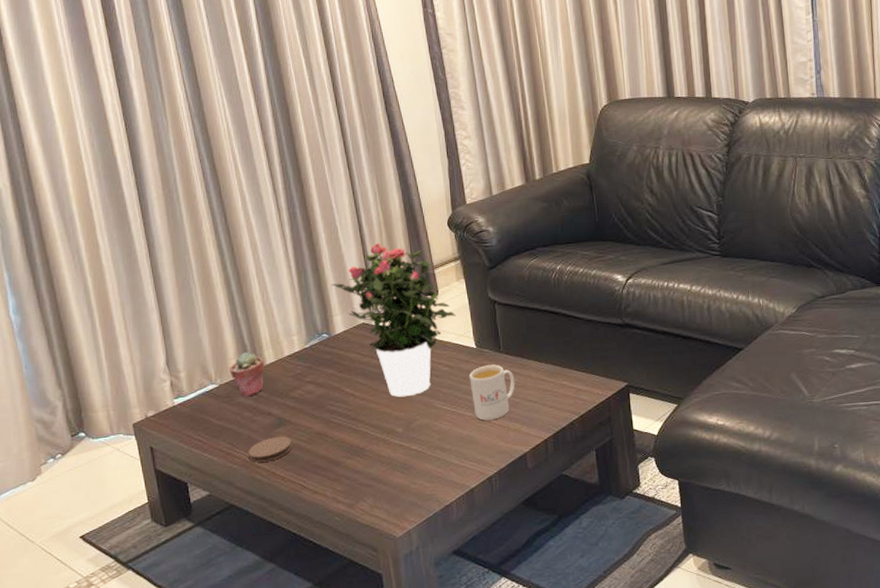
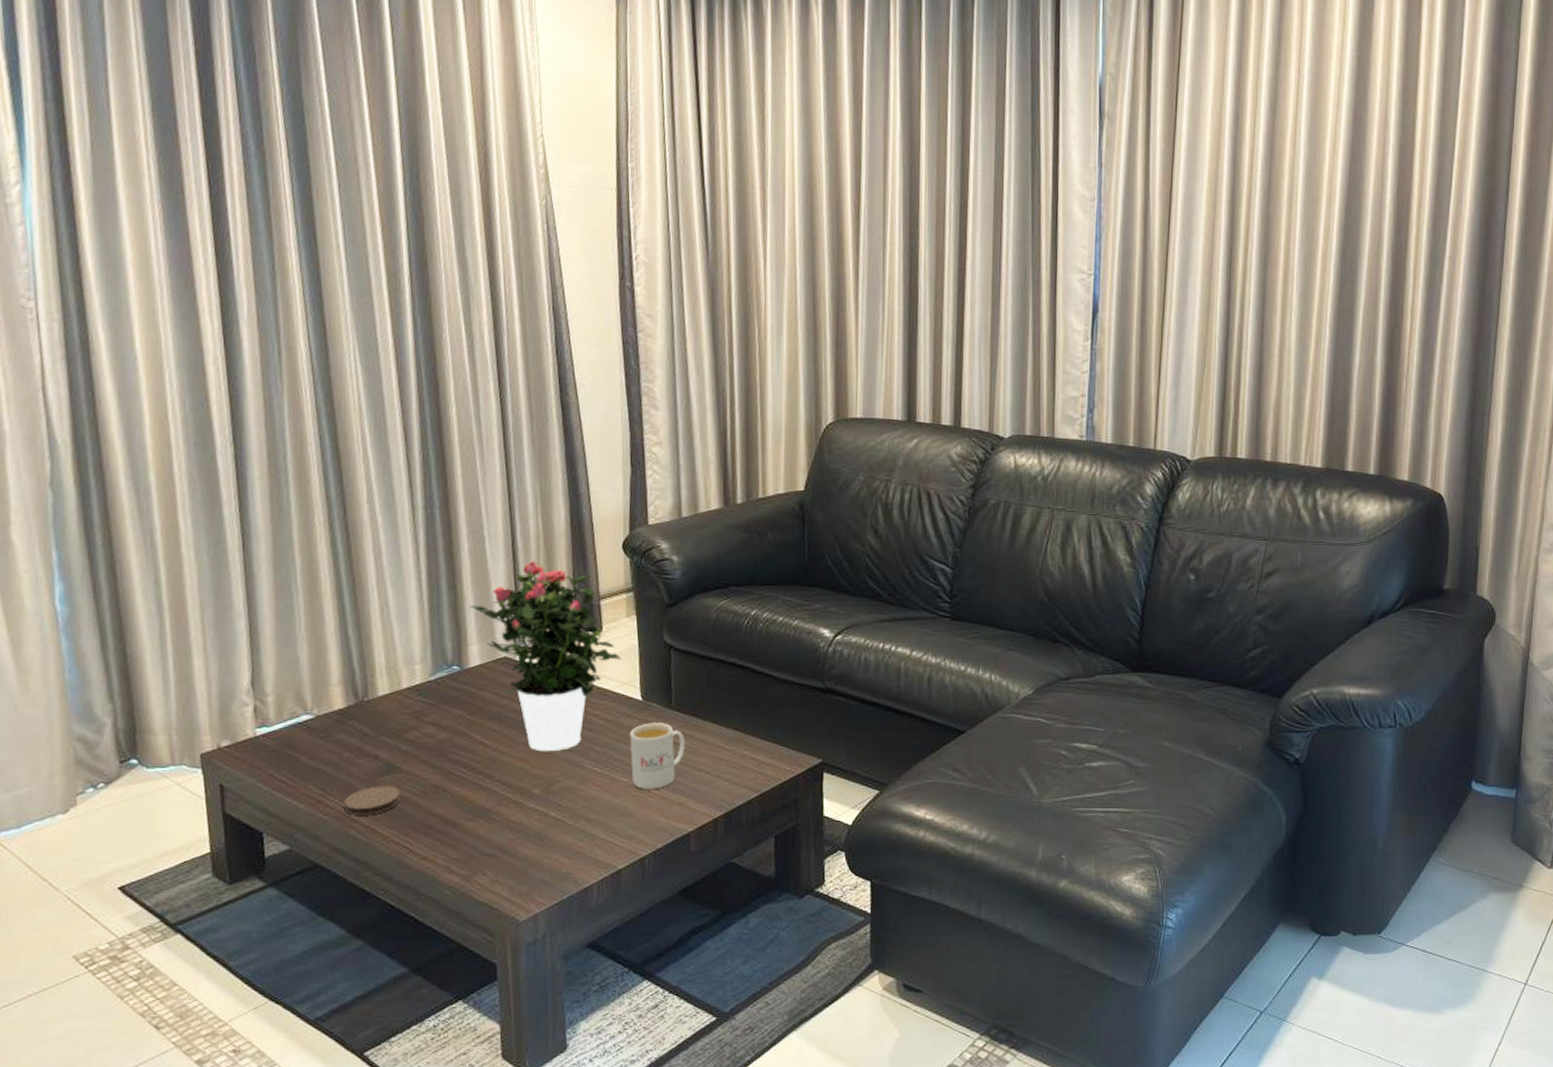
potted succulent: present [229,352,264,397] -> none [330,679,376,734]

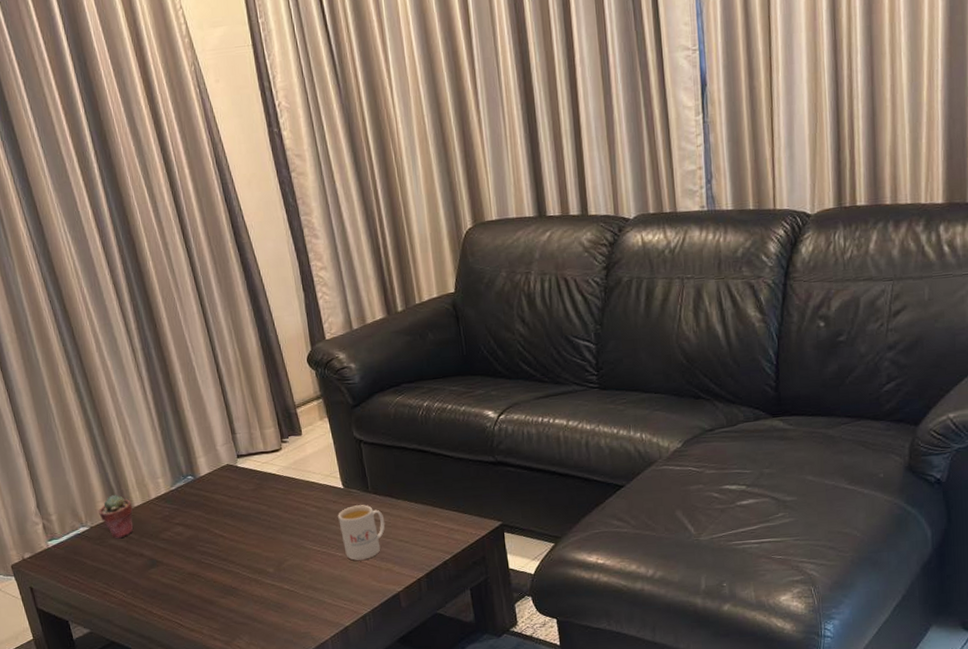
potted succulent: none [330,679,376,734] -> present [98,495,134,539]
coaster: present [344,786,401,815] -> none [124,576,166,602]
potted flower: present [469,561,621,752] -> none [192,382,321,538]

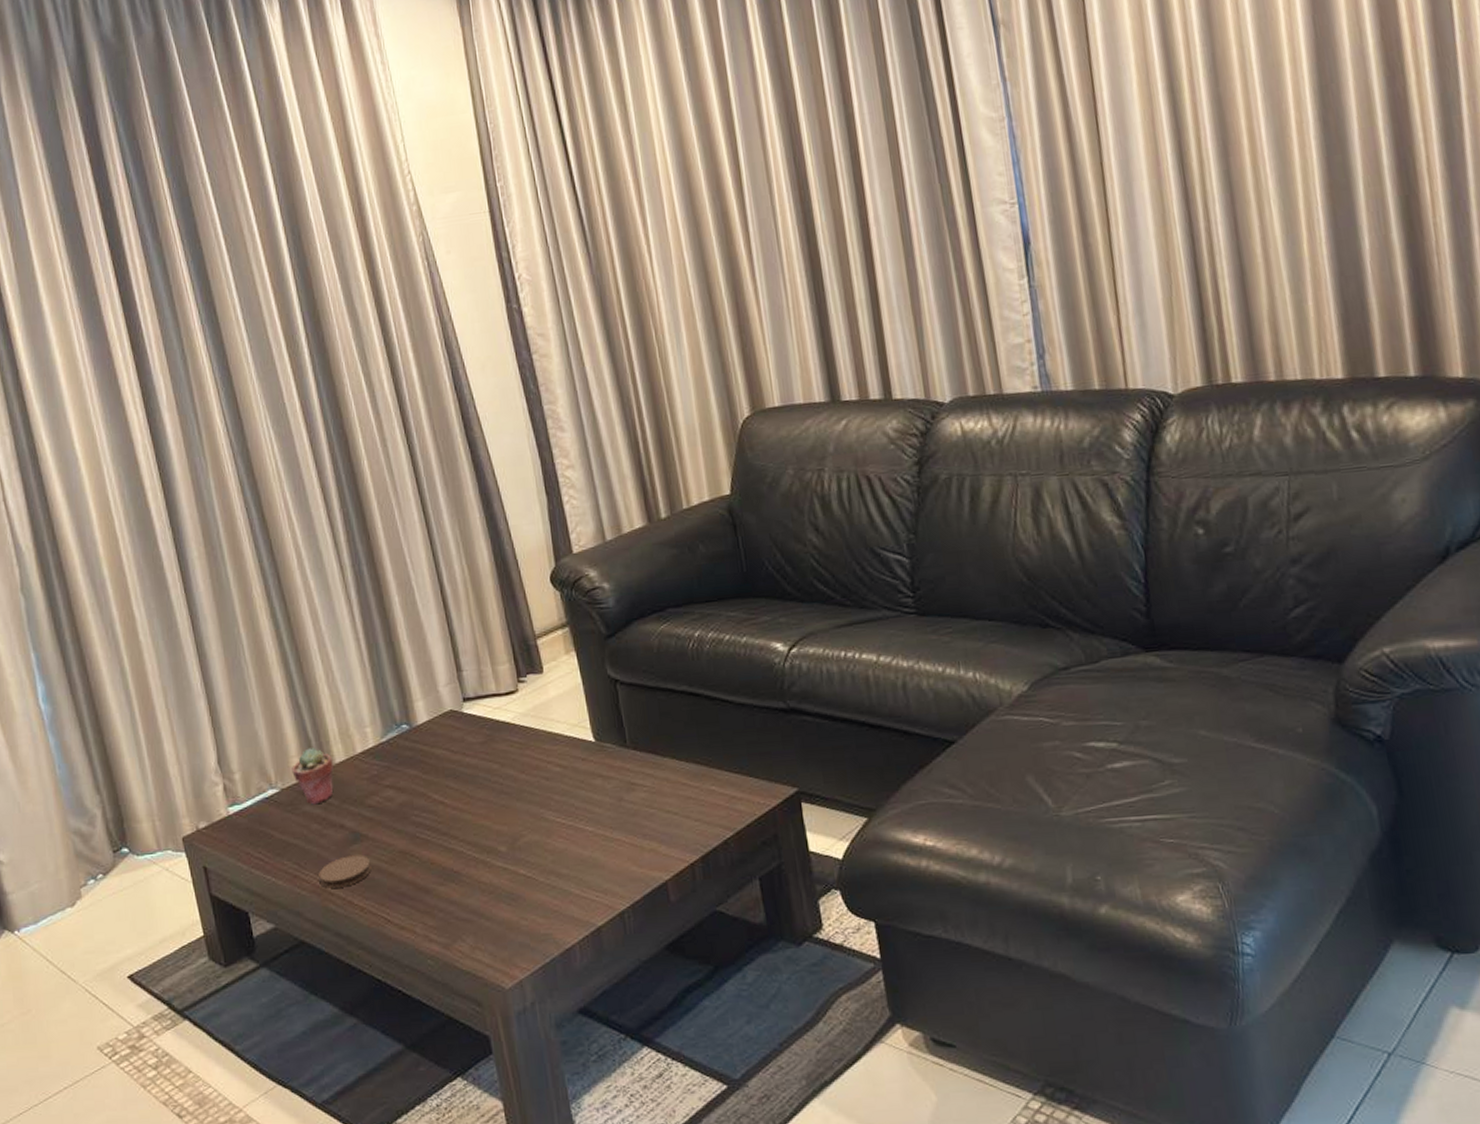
coaster: none [124,576,166,602] -> present [318,855,371,888]
mug: present [338,505,385,560] -> none [588,763,648,837]

